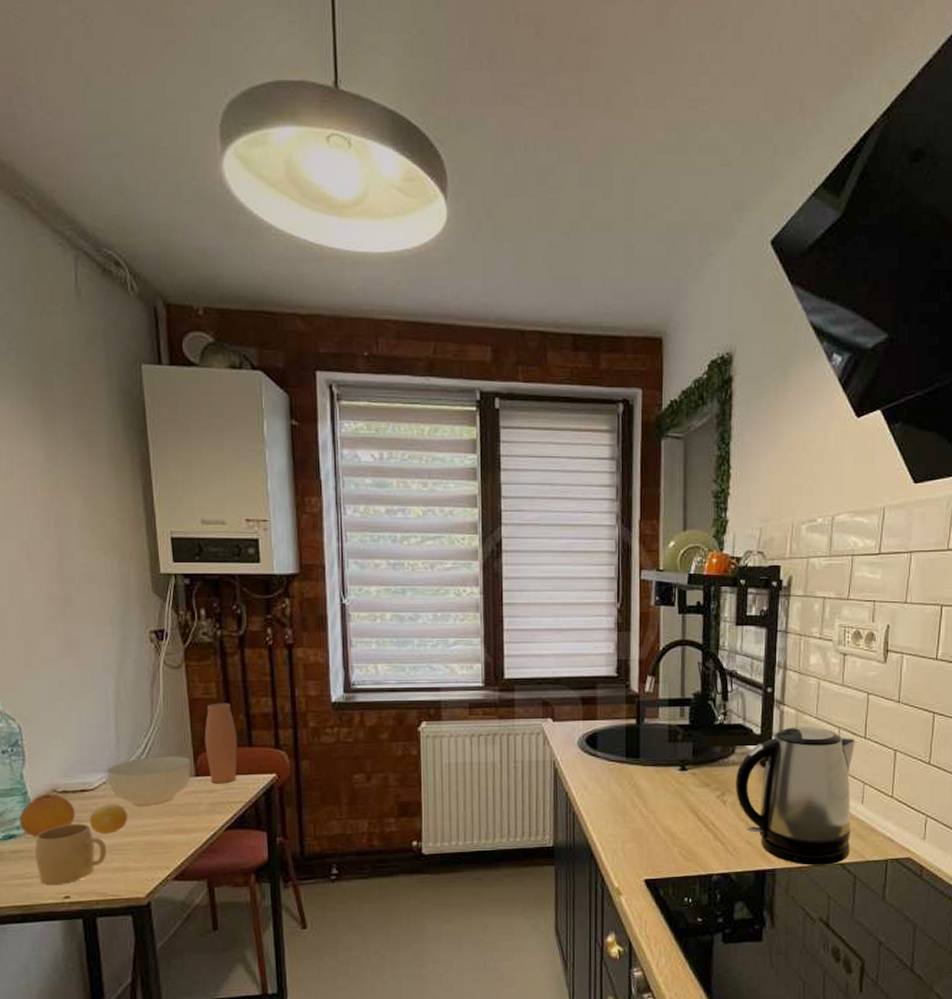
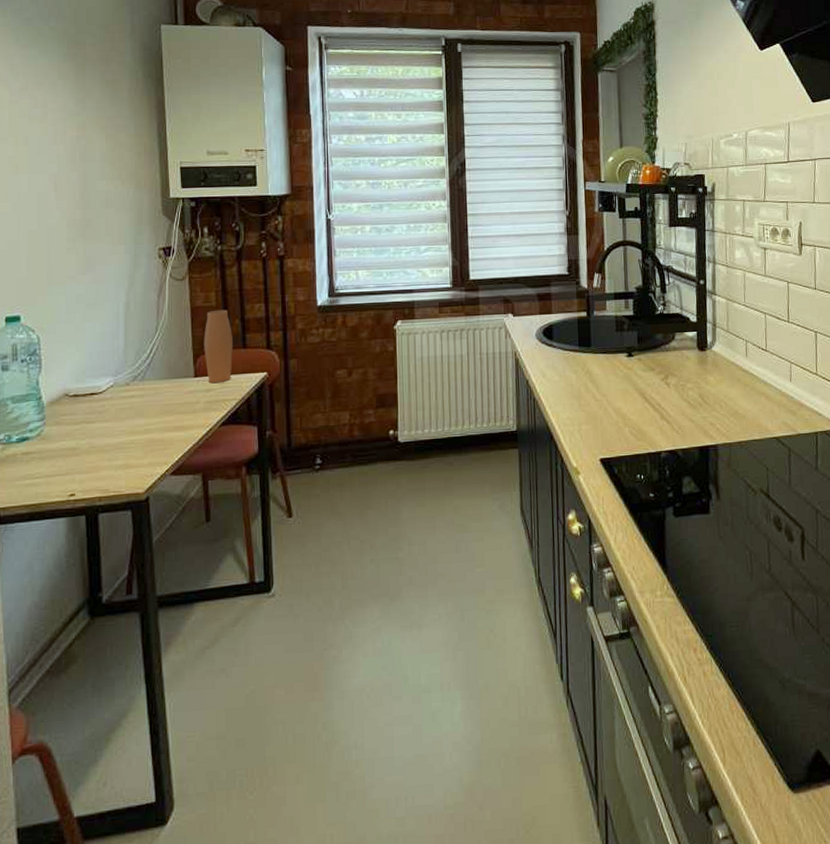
fruit: present [18,793,76,838] -> none [32,397,84,440]
mug: present [35,823,107,884] -> none [45,424,111,484]
fruit: present [89,804,128,834] -> none [97,405,132,434]
bowl: present [106,756,192,806] -> none [114,359,192,407]
kettle: present [736,727,855,865] -> none [677,313,783,440]

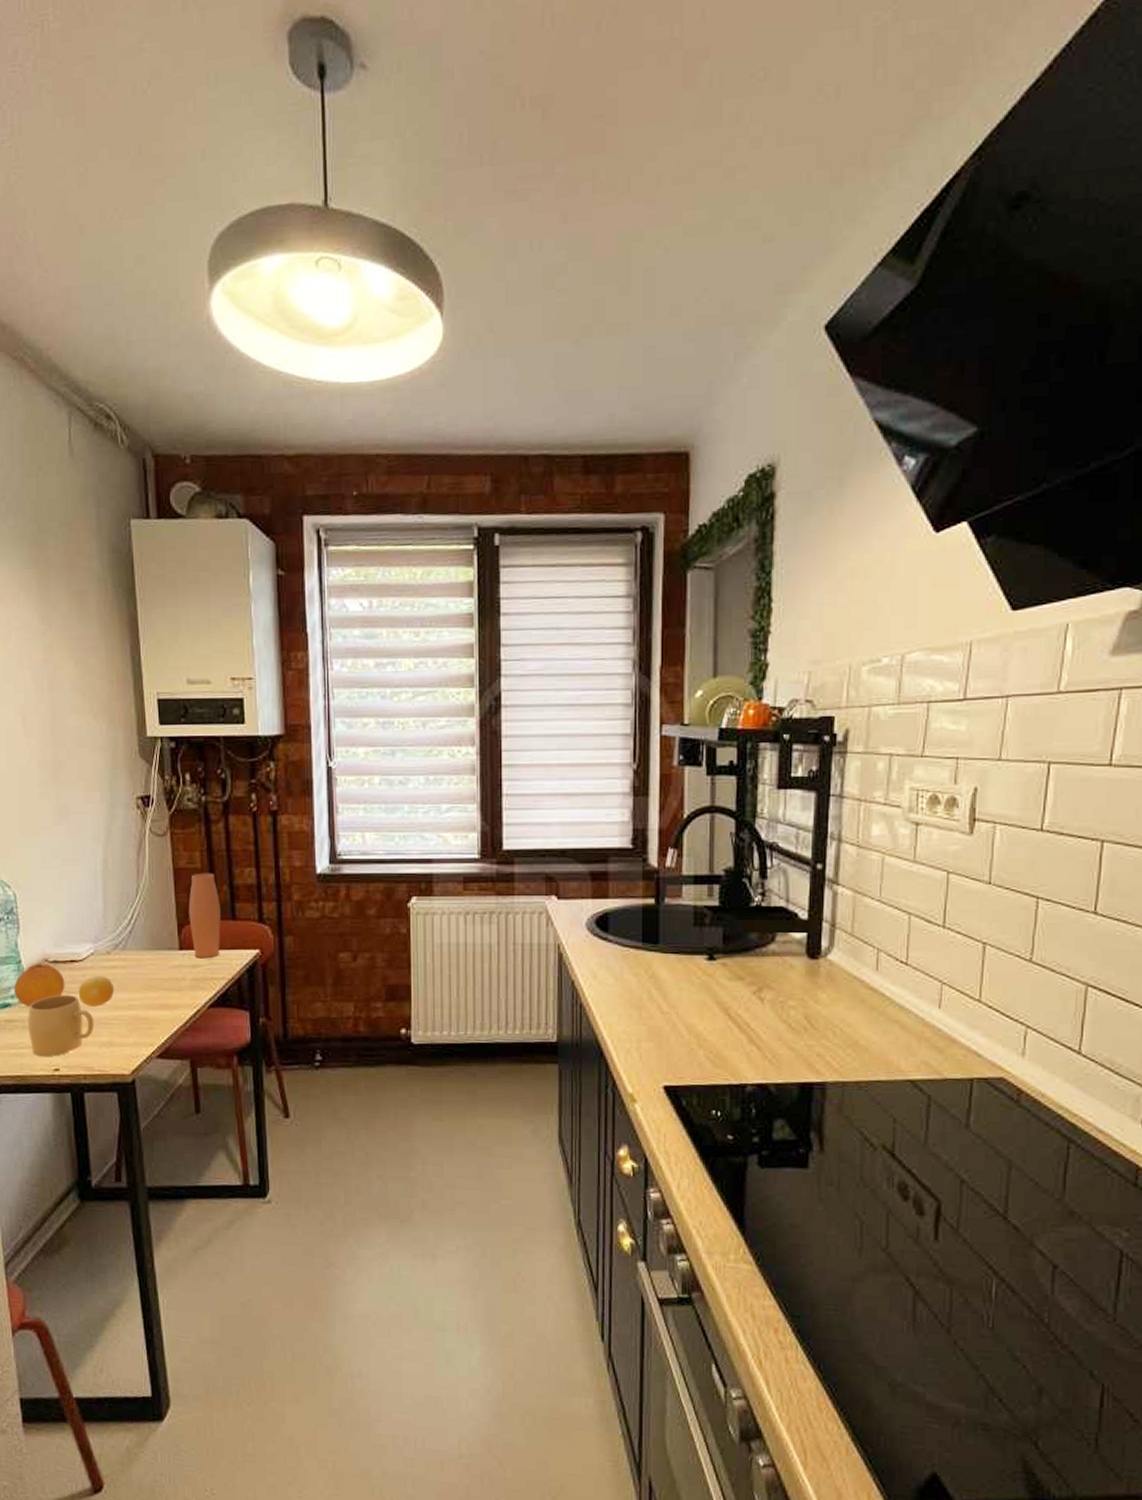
fruit: none [32,397,84,440] -> present [13,963,65,1008]
mug: none [45,424,111,484] -> present [28,994,94,1056]
fruit: none [97,405,132,434] -> present [78,976,115,1007]

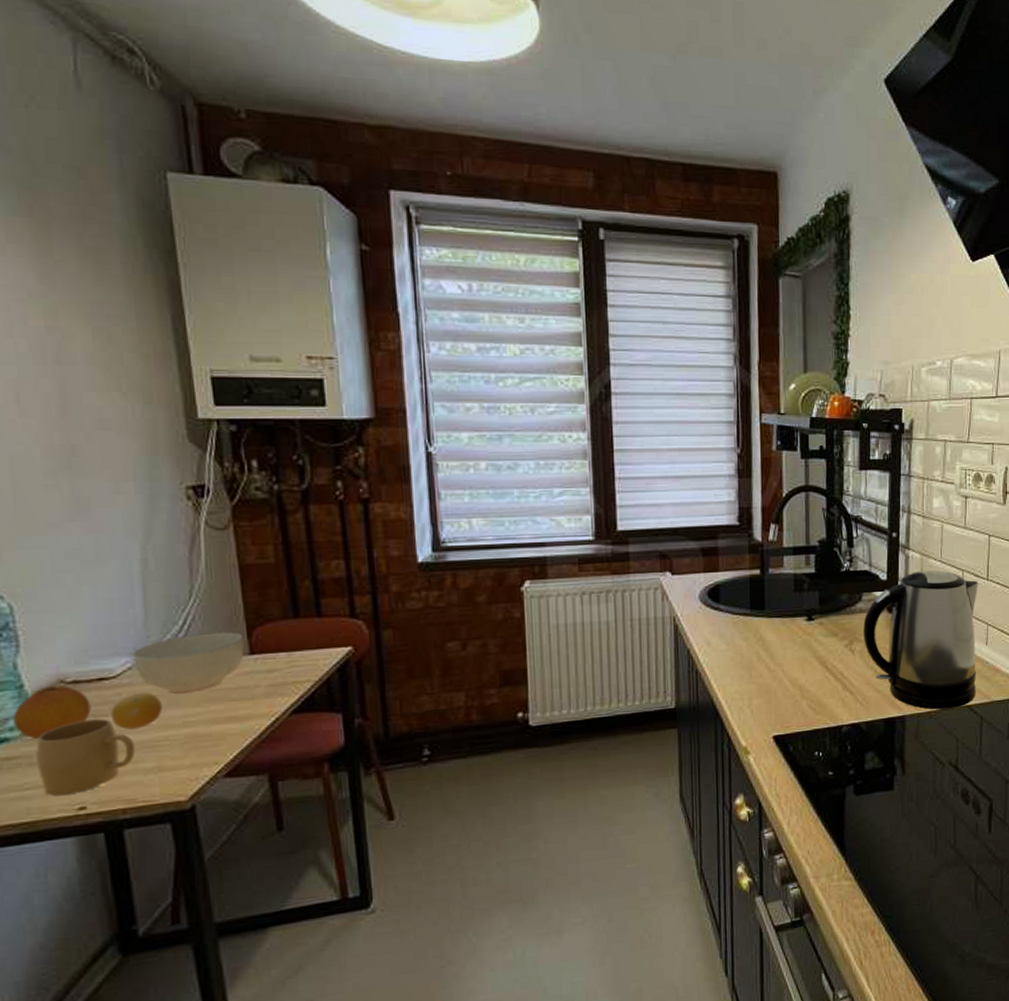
bowl: none [94,927,176,979] -> present [131,631,246,694]
vase: present [188,873,221,959] -> none [260,567,304,662]
kettle: none [776,912,931,1081] -> present [863,570,978,710]

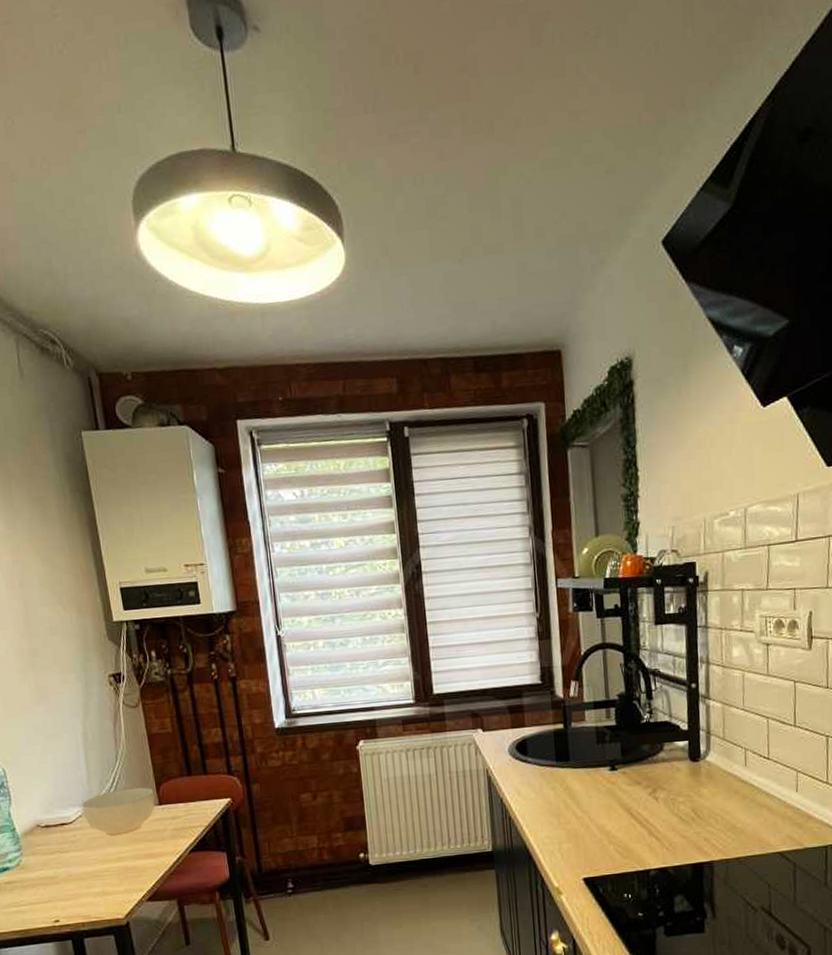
fruit: present [12,685,92,740] -> none [10,828,58,869]
mug: present [36,718,136,795] -> none [25,853,88,911]
fruit: present [110,692,163,730] -> none [70,834,104,863]
kettle: present [863,570,978,710] -> none [666,718,788,856]

